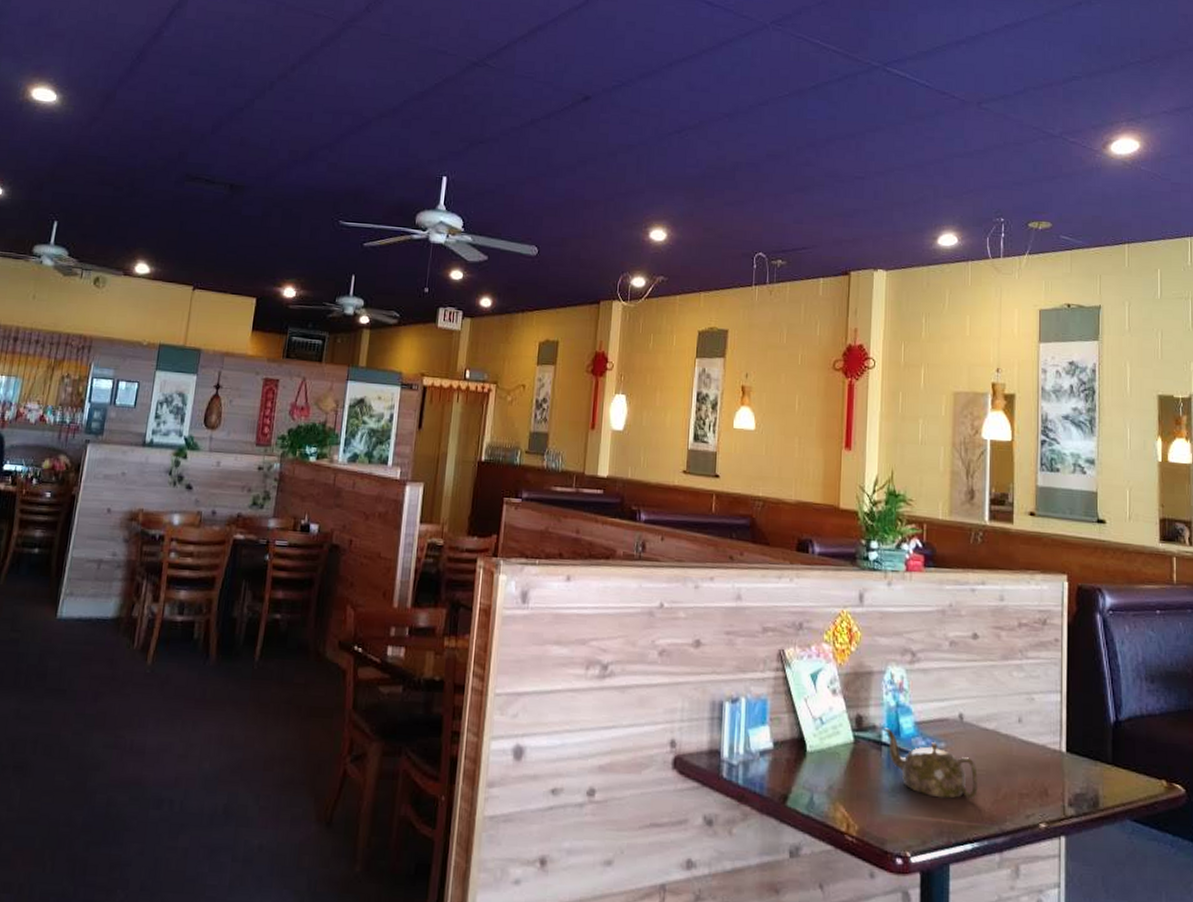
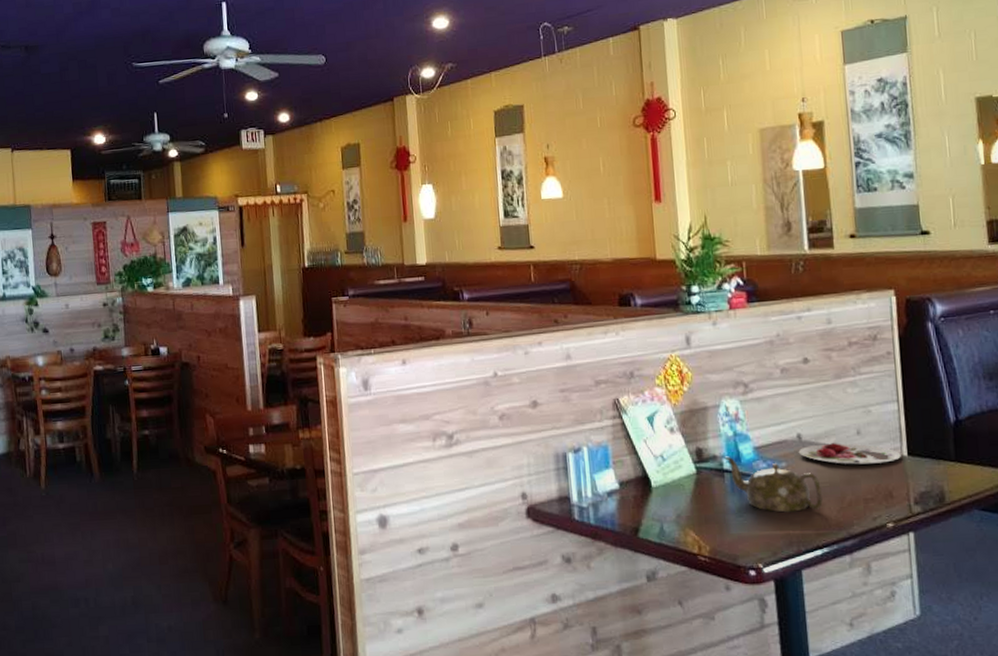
plate: none [958,727,1060,757] -> present [798,443,901,465]

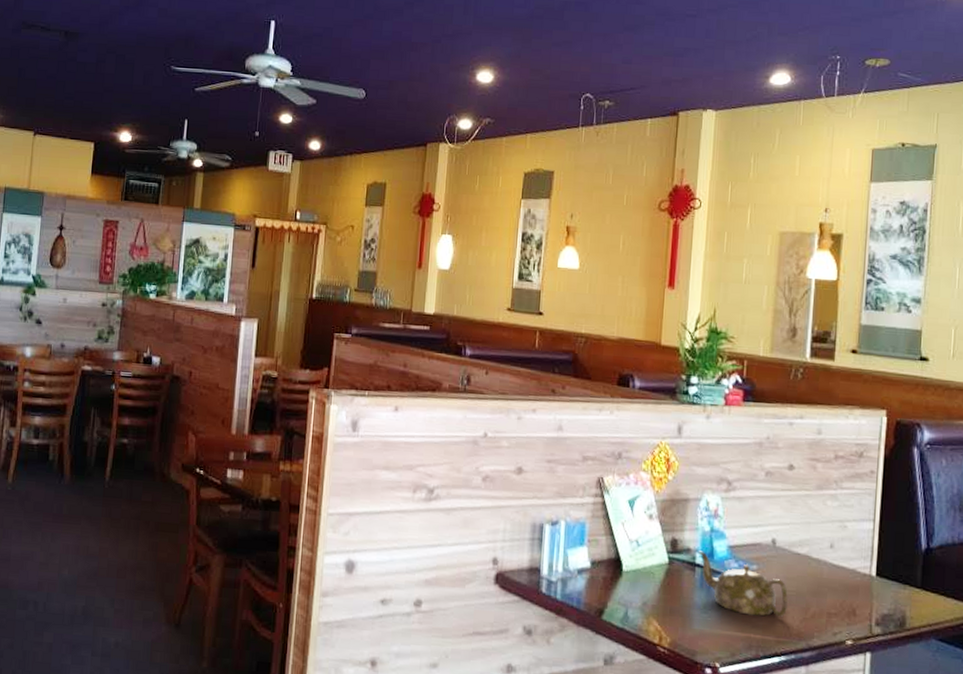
plate: present [798,443,901,465] -> none [770,552,870,580]

